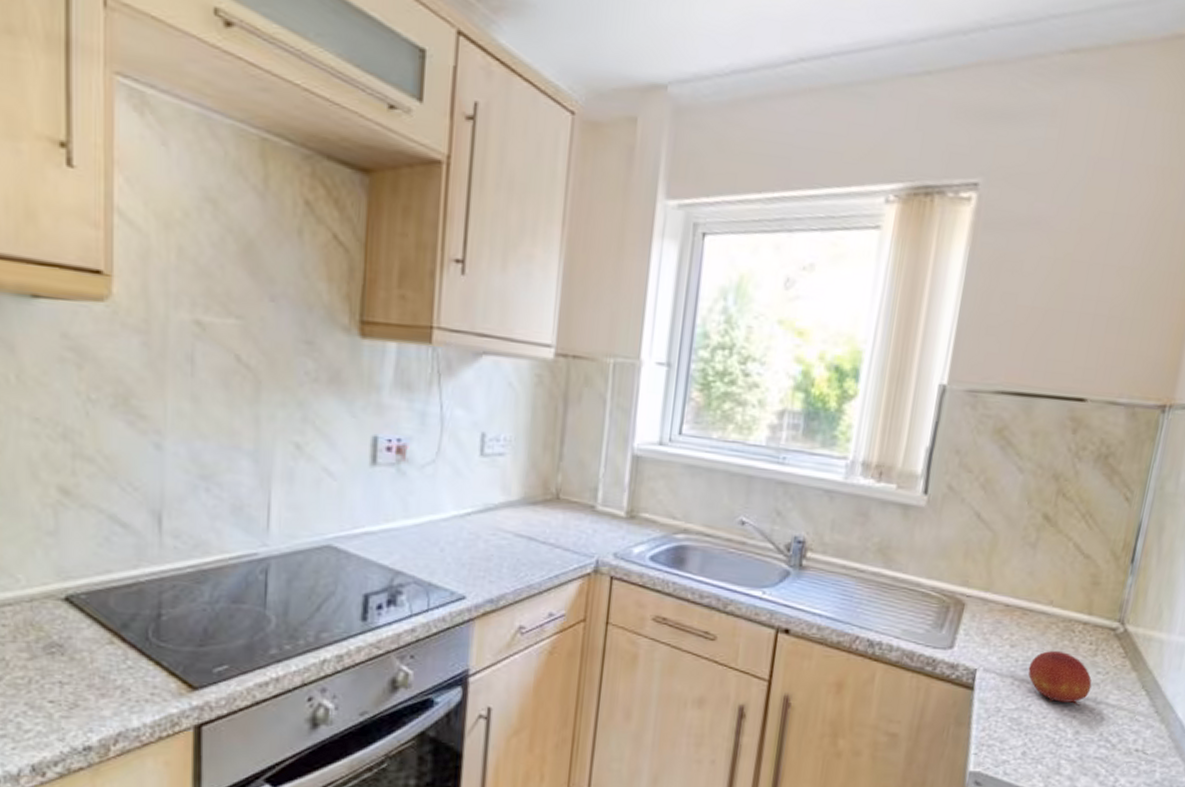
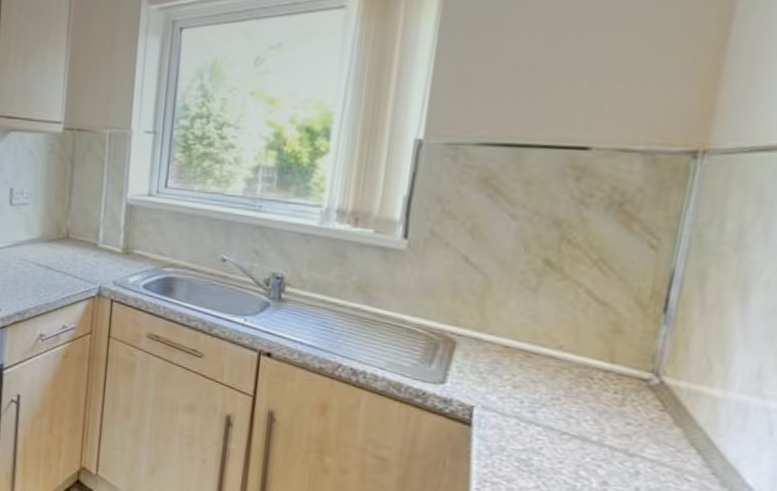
fruit: present [1028,650,1092,706] -> none [536,395,621,455]

